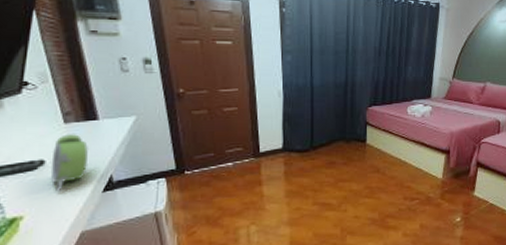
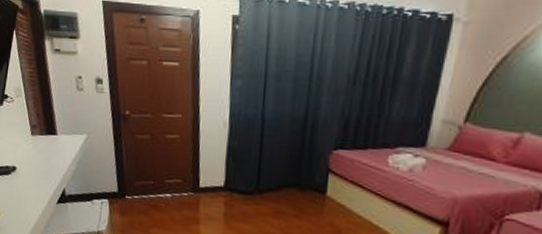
alarm clock: present [50,133,89,192] -> none [19,145,49,197]

